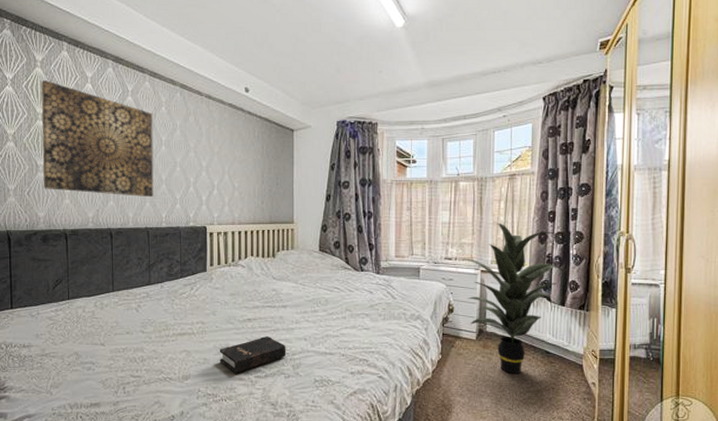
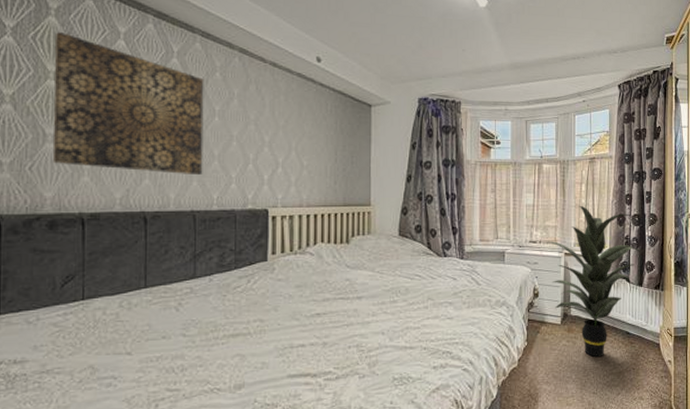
hardback book: present [219,335,286,373] -> none [281,331,361,377]

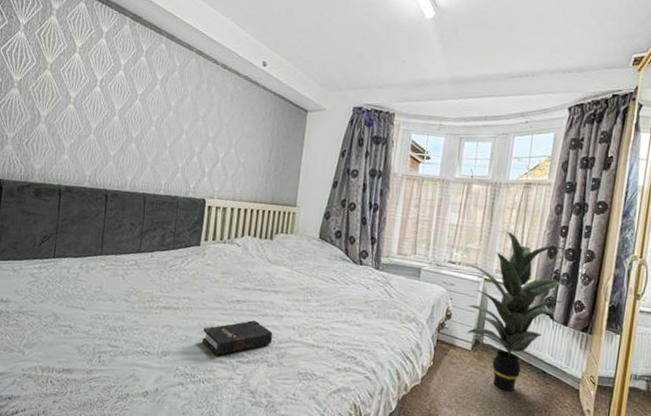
wall art: present [54,32,204,176] -> none [44,30,165,163]
hardback book: none [281,331,361,377] -> present [201,320,273,356]

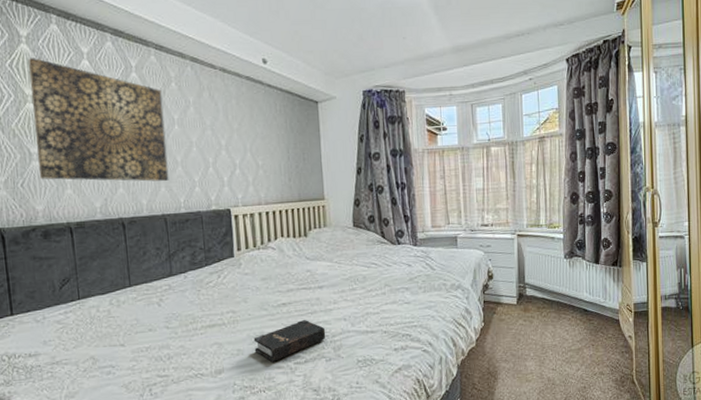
wall art: none [44,30,165,163] -> present [29,58,169,182]
indoor plant: present [463,232,572,392] -> none [495,187,598,335]

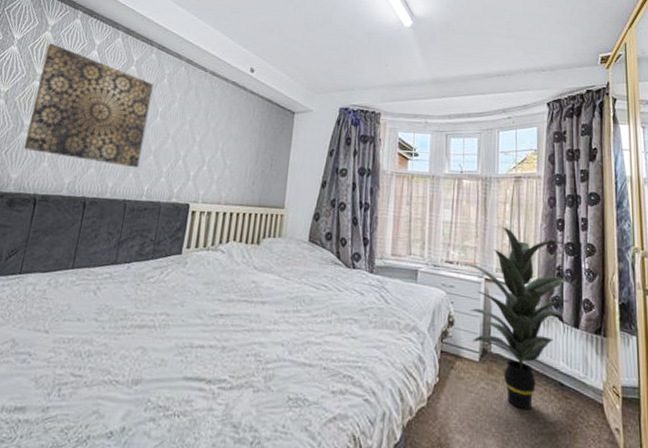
hardback book: present [253,319,326,362] -> none [179,336,260,381]
indoor plant: none [495,187,598,335] -> present [461,228,578,410]

